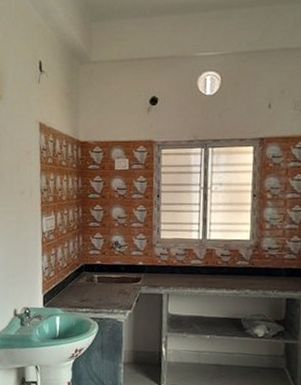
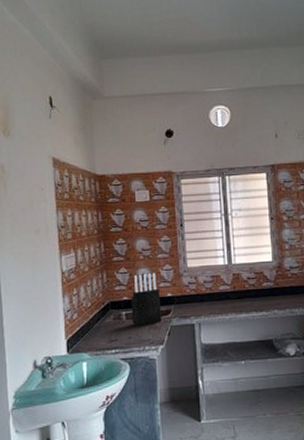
knife block: none [103,240,132,291] -> present [131,272,162,327]

